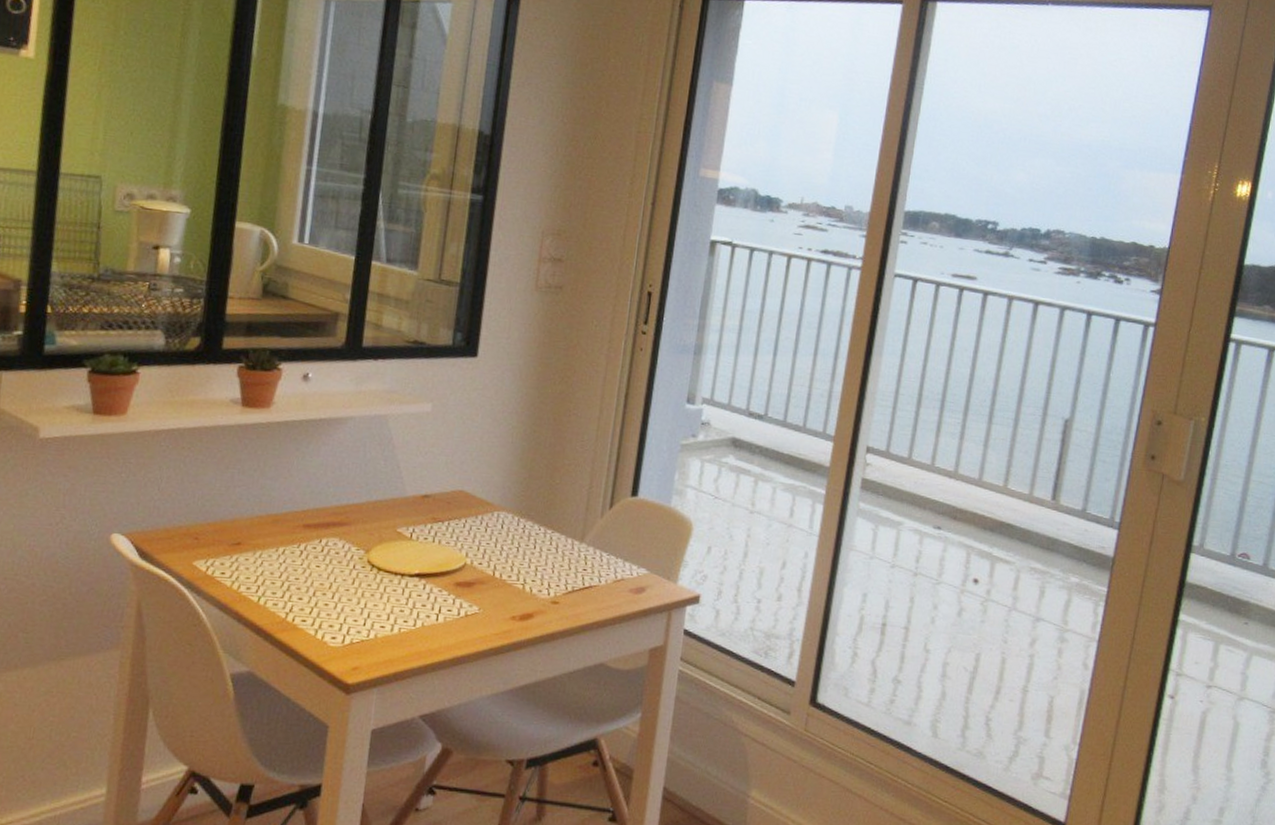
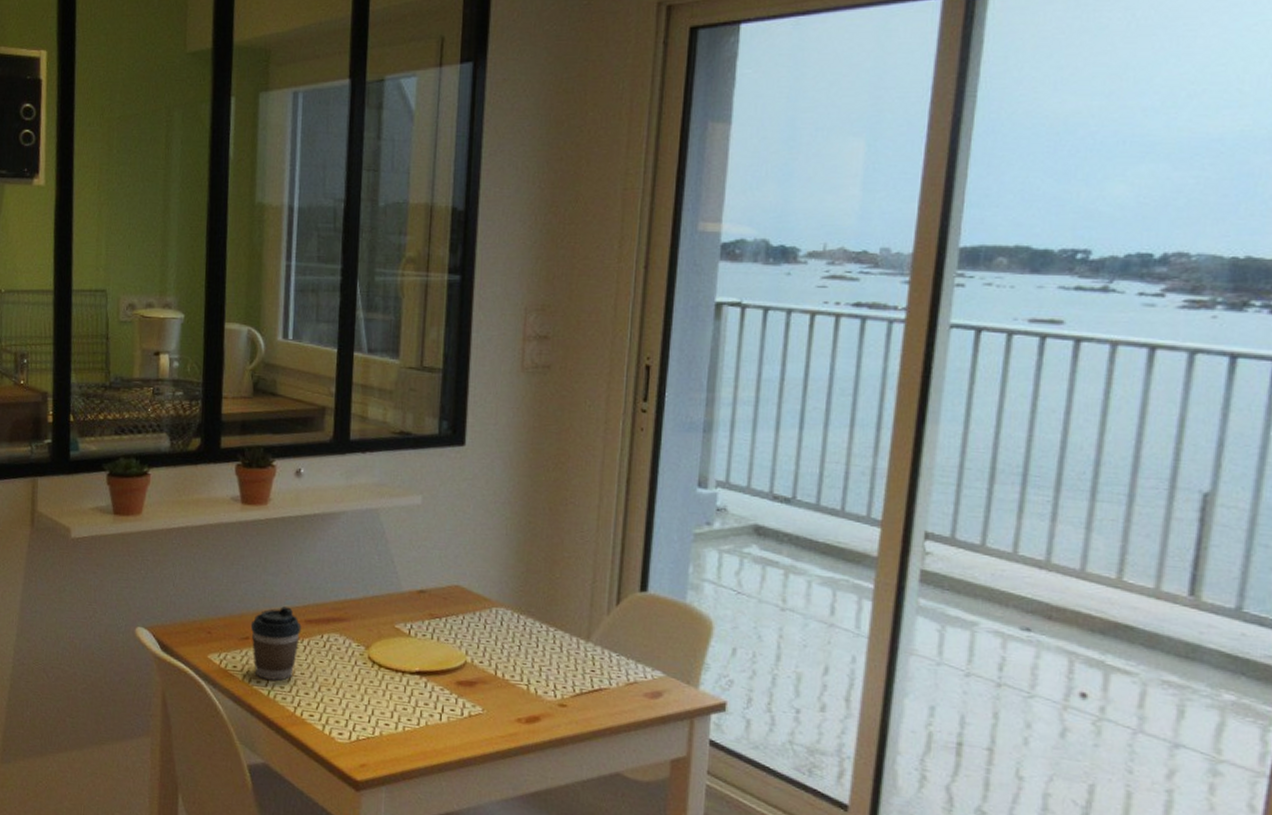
coffee cup: none [243,511,299,587] -> present [250,606,302,681]

